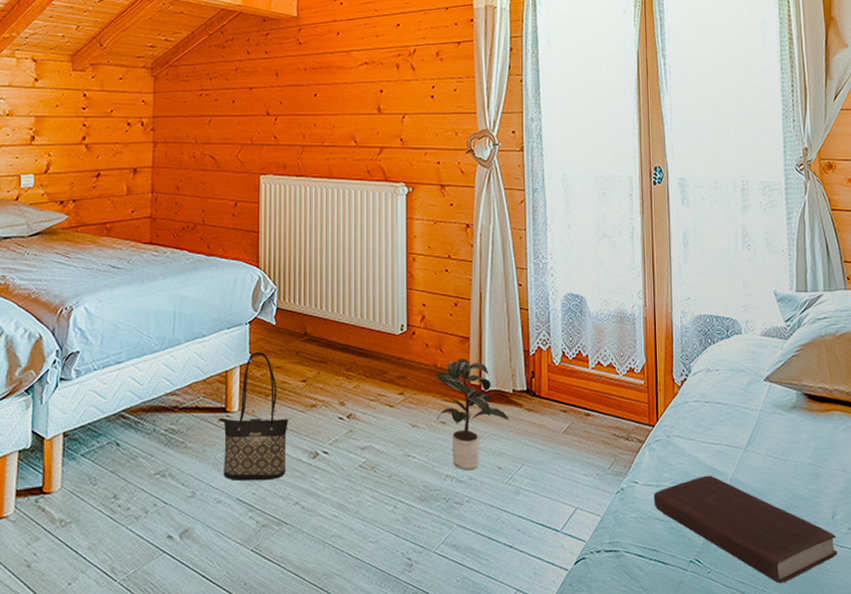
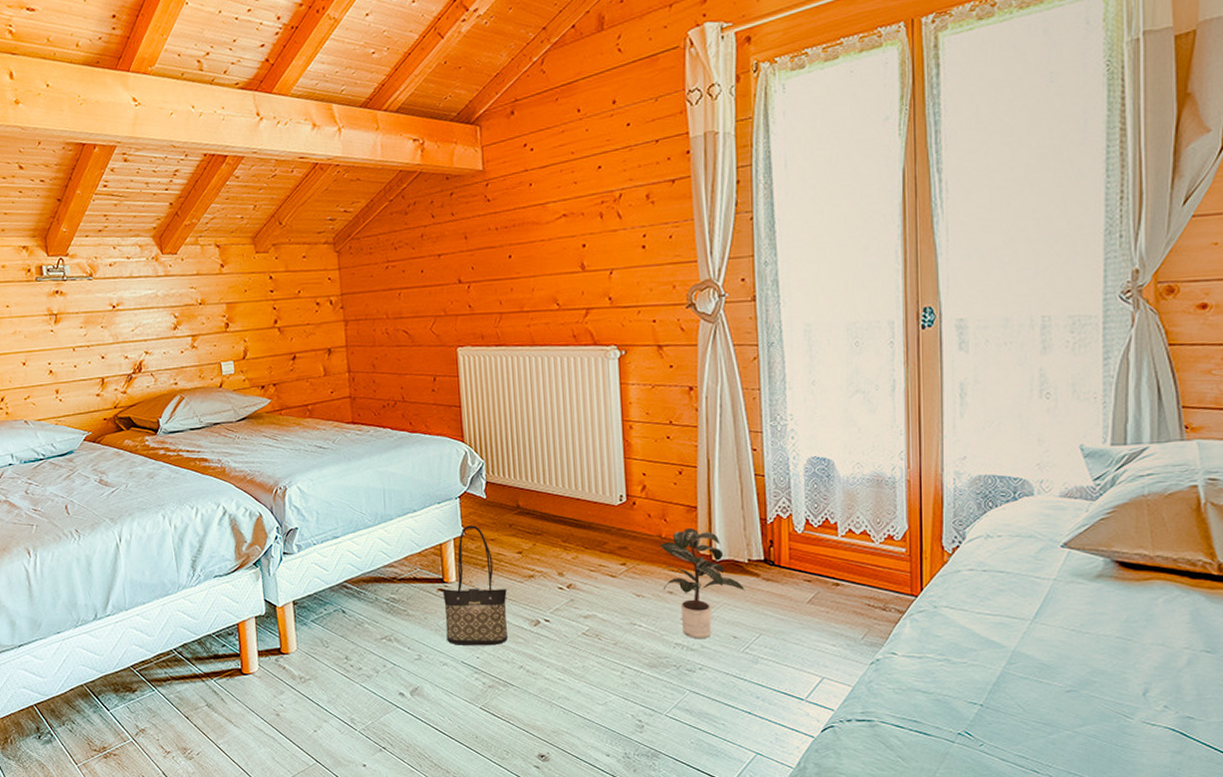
book: present [653,475,838,584] -> none [915,647,1148,760]

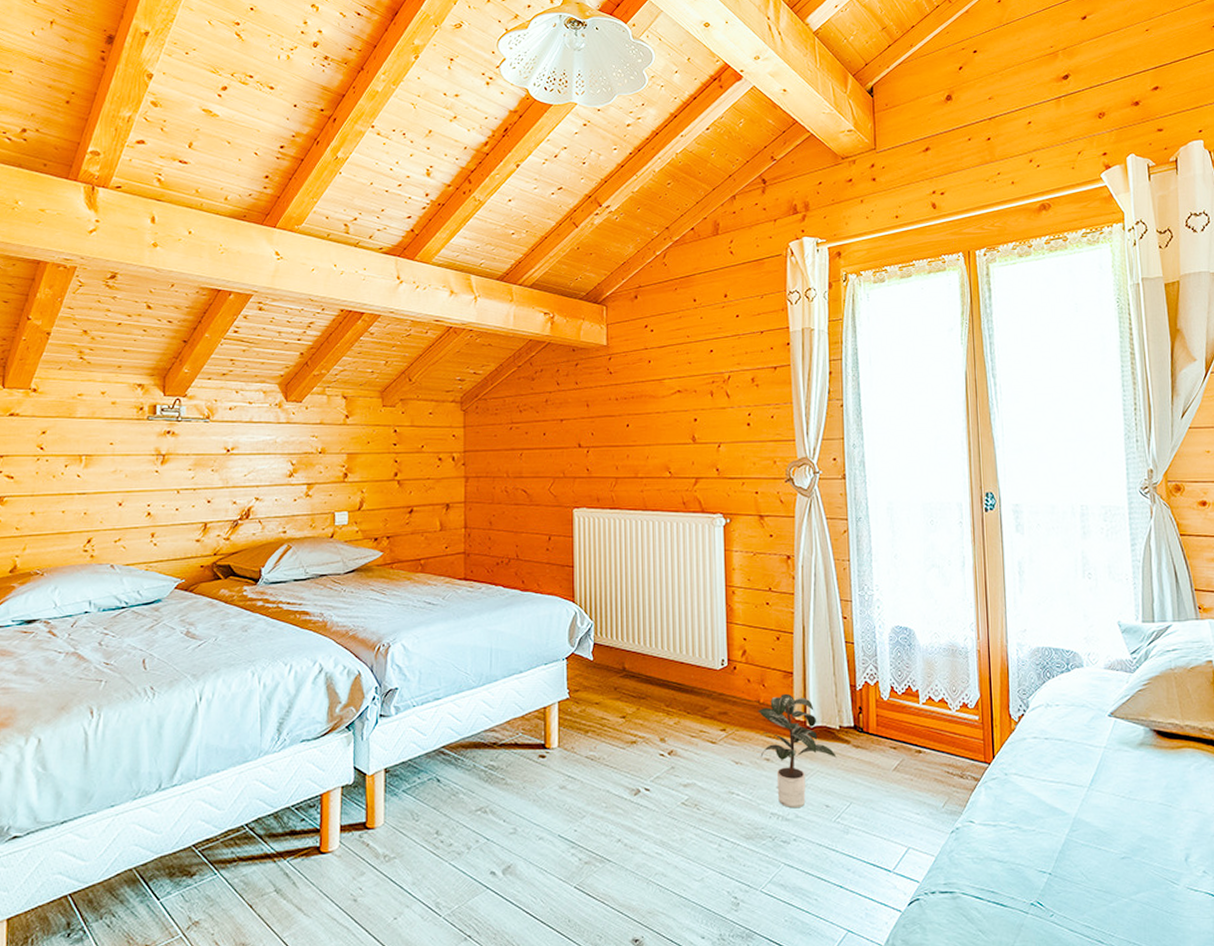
tote bag: present [442,525,508,645] -> none [543,688,609,817]

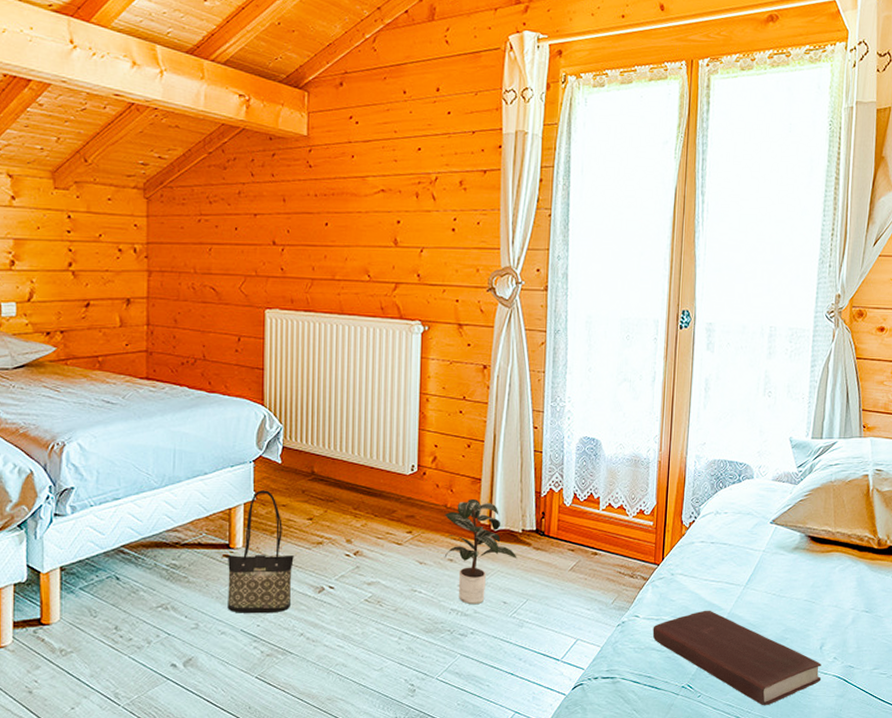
tote bag: none [543,688,609,817] -> present [227,490,294,613]
book: none [991,814,1192,928] -> present [652,610,822,706]

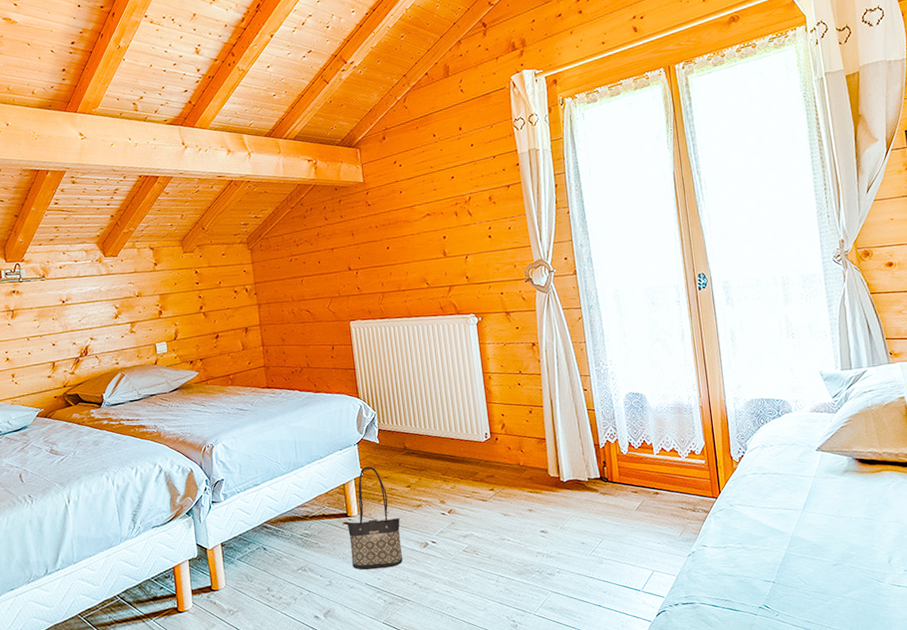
potted plant: present [444,498,517,605] -> none [518,455,588,548]
book: present [652,610,822,706] -> none [721,535,896,621]

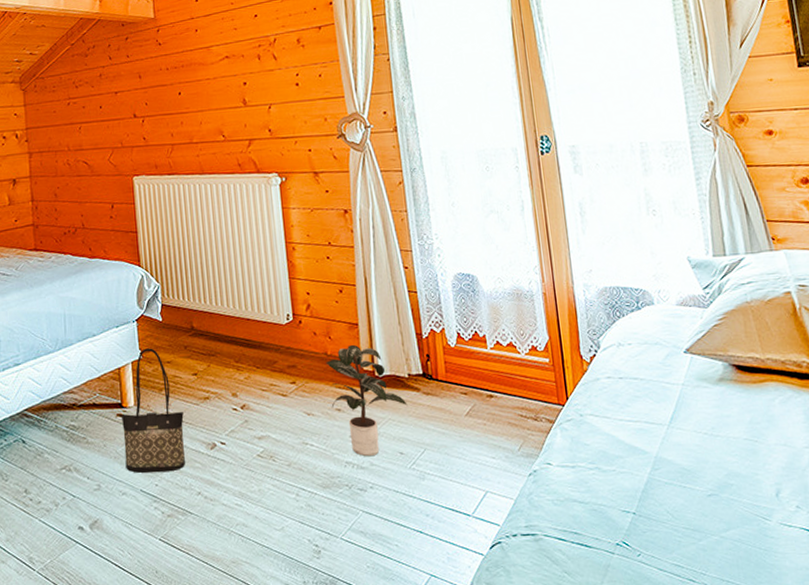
potted plant: none [518,455,588,548] -> present [325,344,408,457]

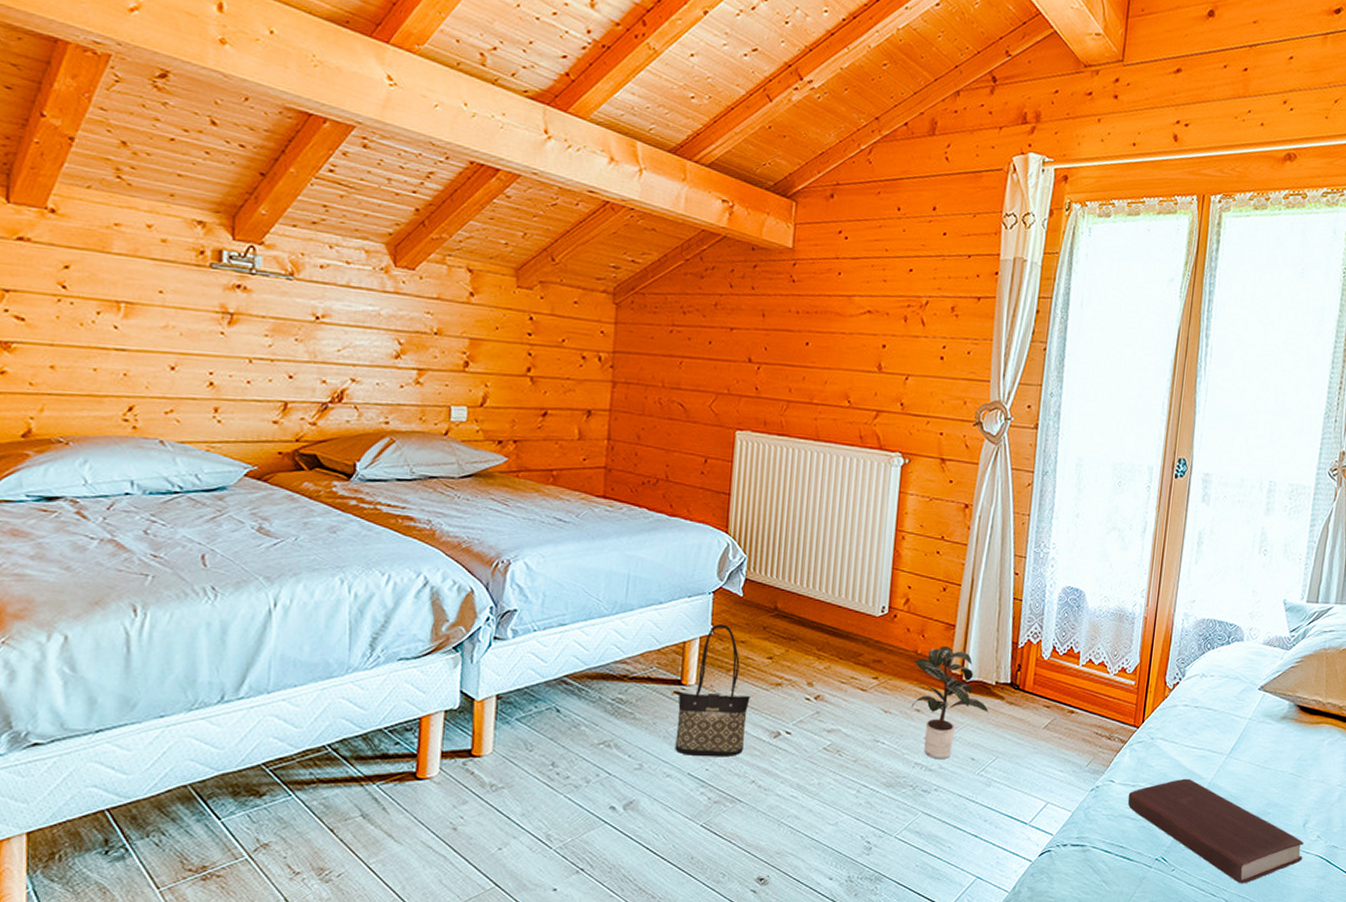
book: none [569,454,786,566] -> present [1127,778,1304,884]

